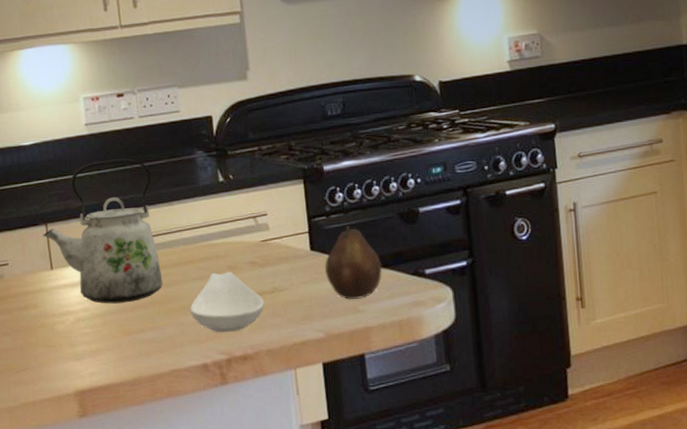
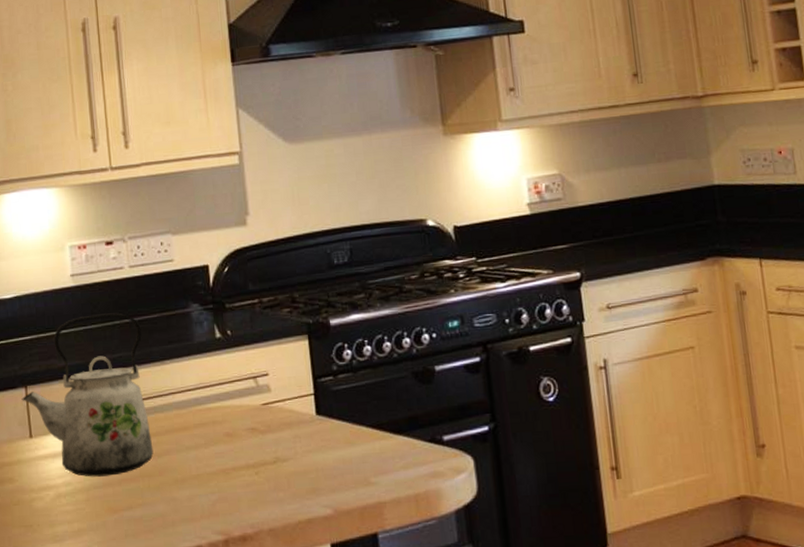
spoon rest: present [190,271,265,333] -> none [183,439,266,510]
fruit: present [325,226,382,300] -> none [332,387,396,472]

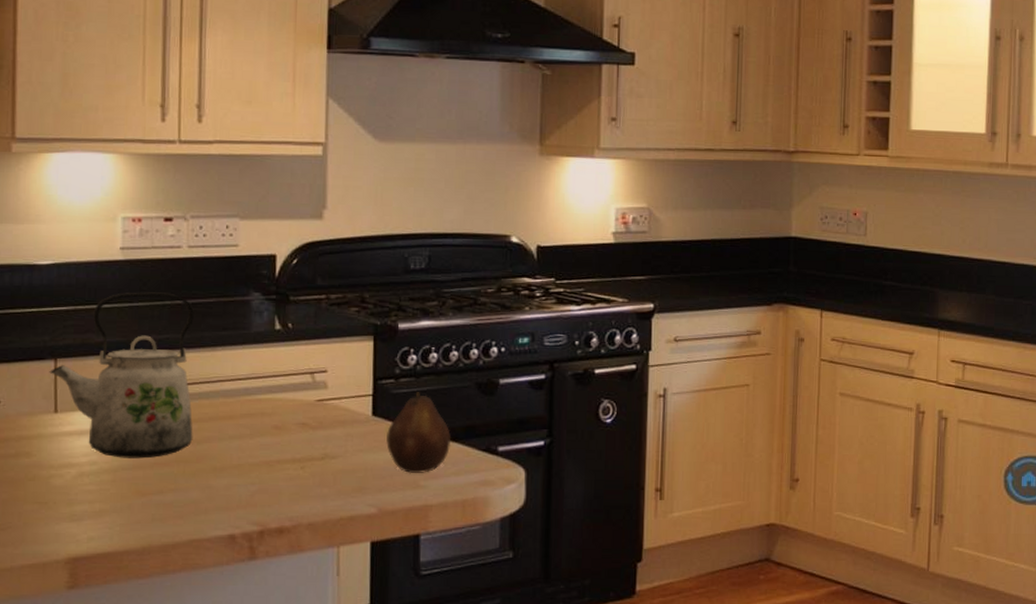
fruit: none [332,387,396,472] -> present [386,392,452,474]

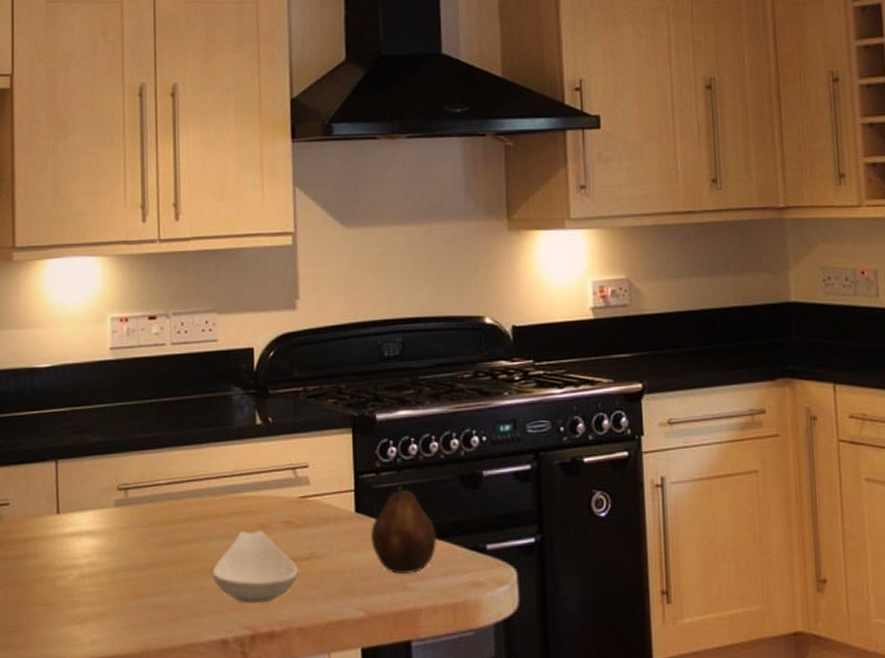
kettle: present [49,292,194,459] -> none [51,390,184,560]
spoon rest: none [222,431,312,501] -> present [212,530,299,604]

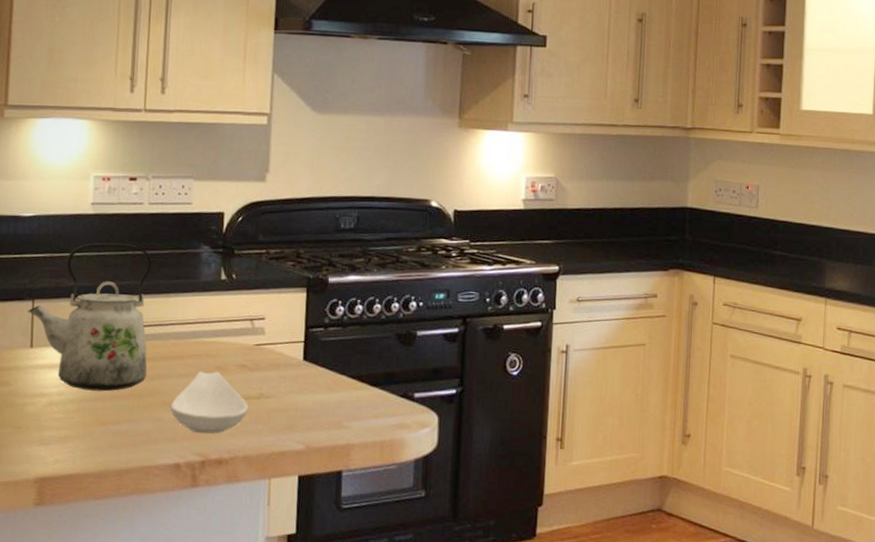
kettle: none [51,390,184,560] -> present [27,242,152,392]
fruit: present [371,486,437,575] -> none [315,340,373,415]

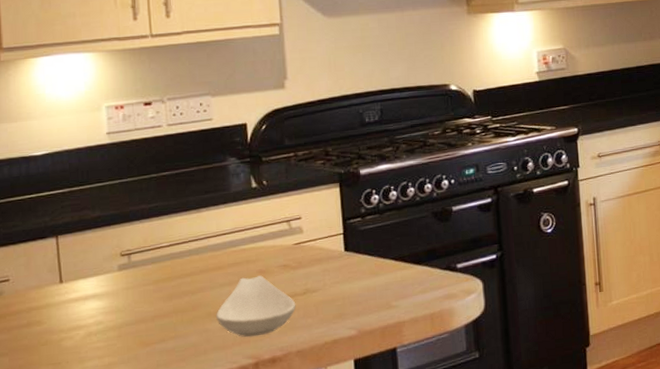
kettle: present [27,242,152,392] -> none [52,167,188,316]

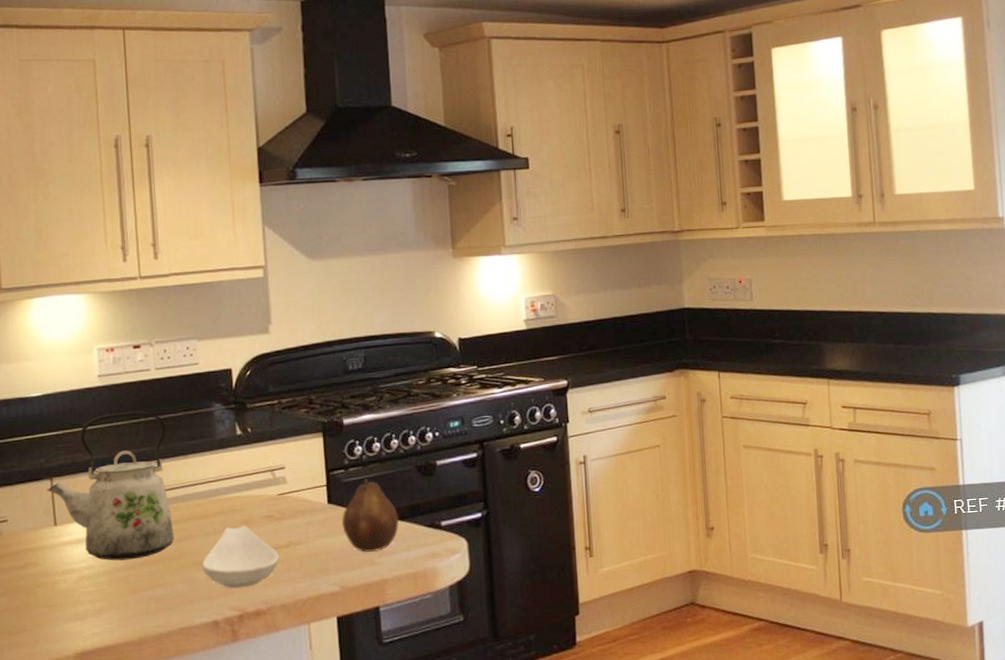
kettle: none [52,167,188,316] -> present [47,411,175,561]
fruit: none [359,226,416,297] -> present [342,479,399,553]

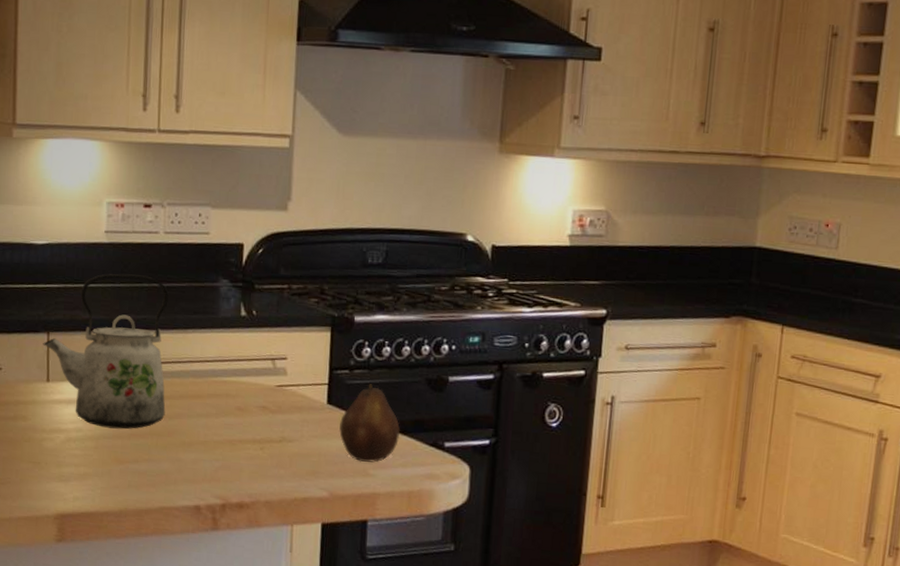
spoon rest: present [202,526,280,589] -> none [190,411,271,477]

